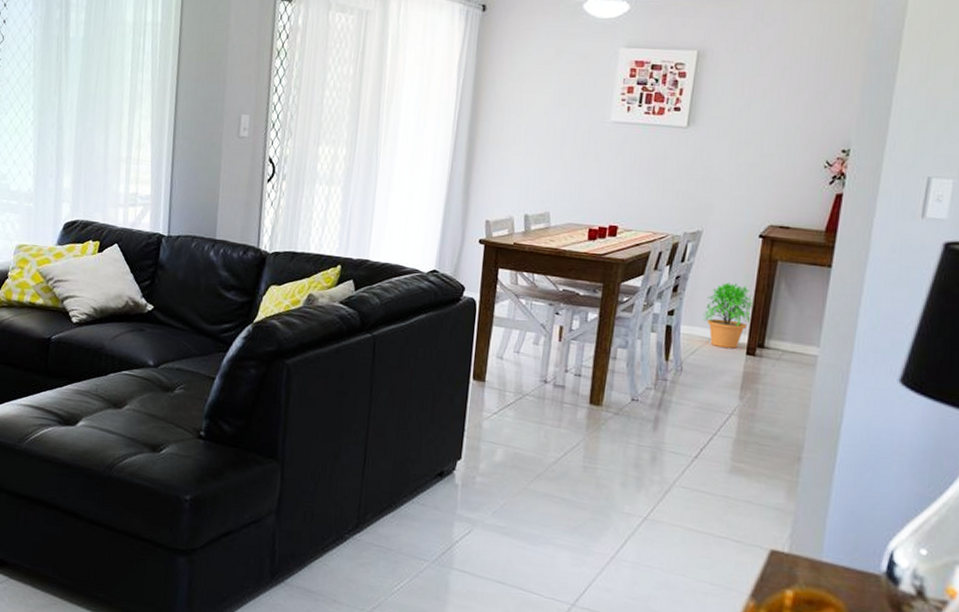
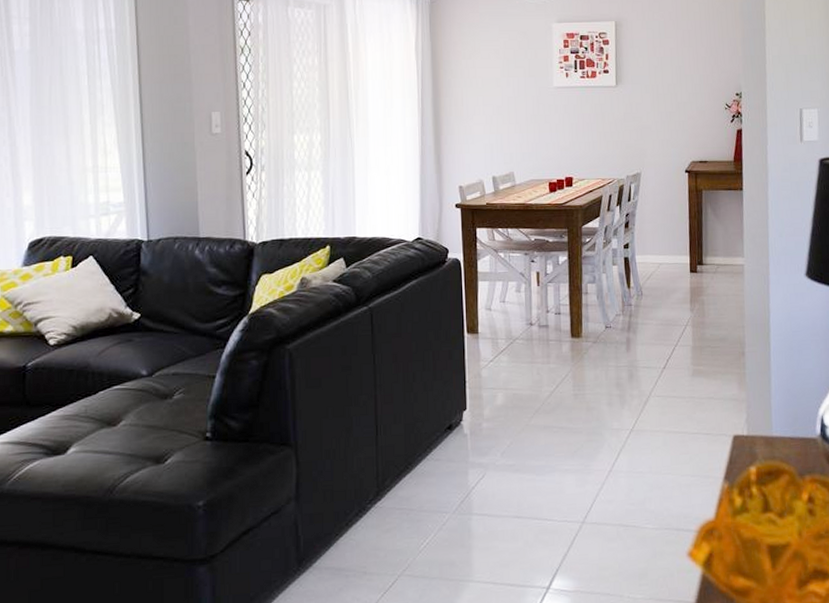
potted plant: present [702,282,754,348] -> none [651,213,690,270]

